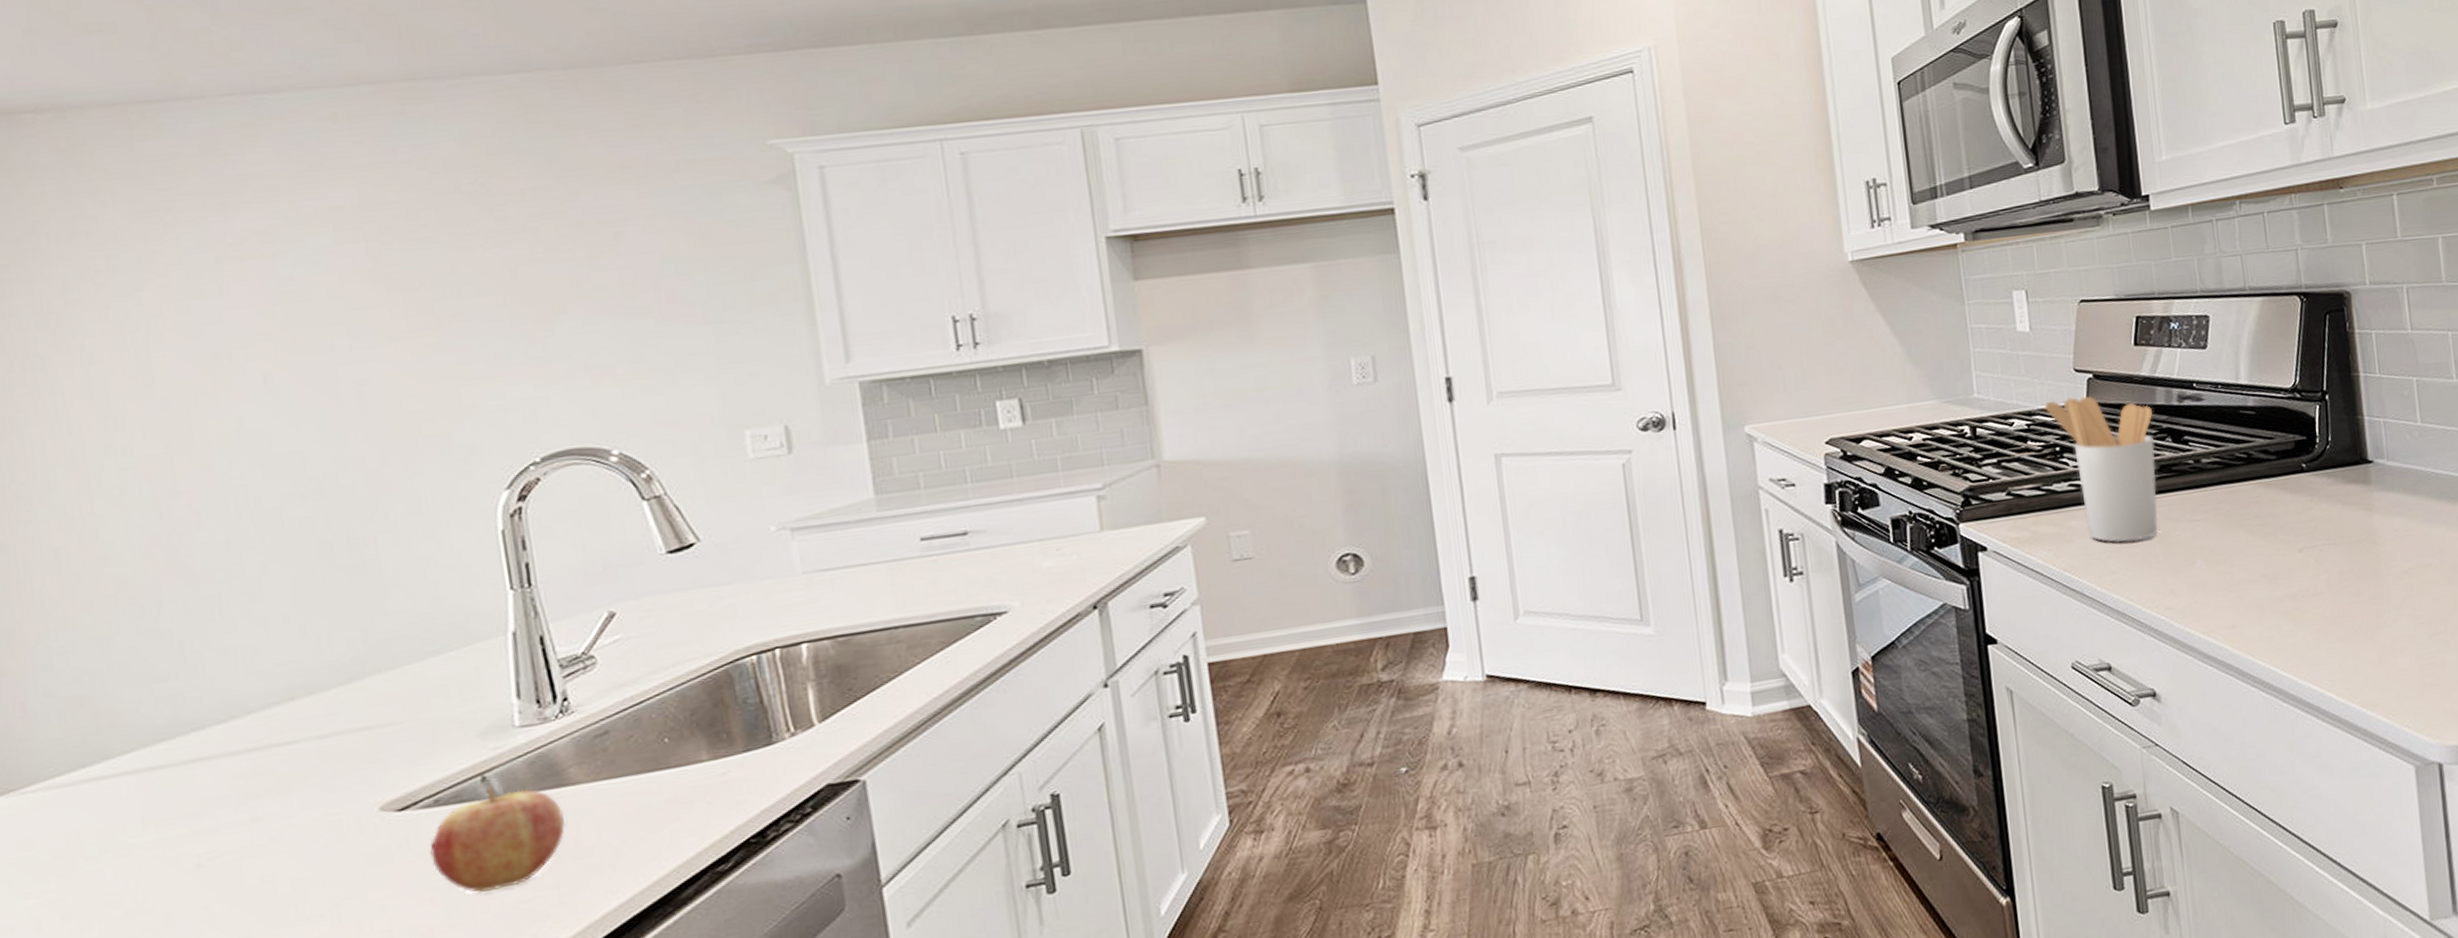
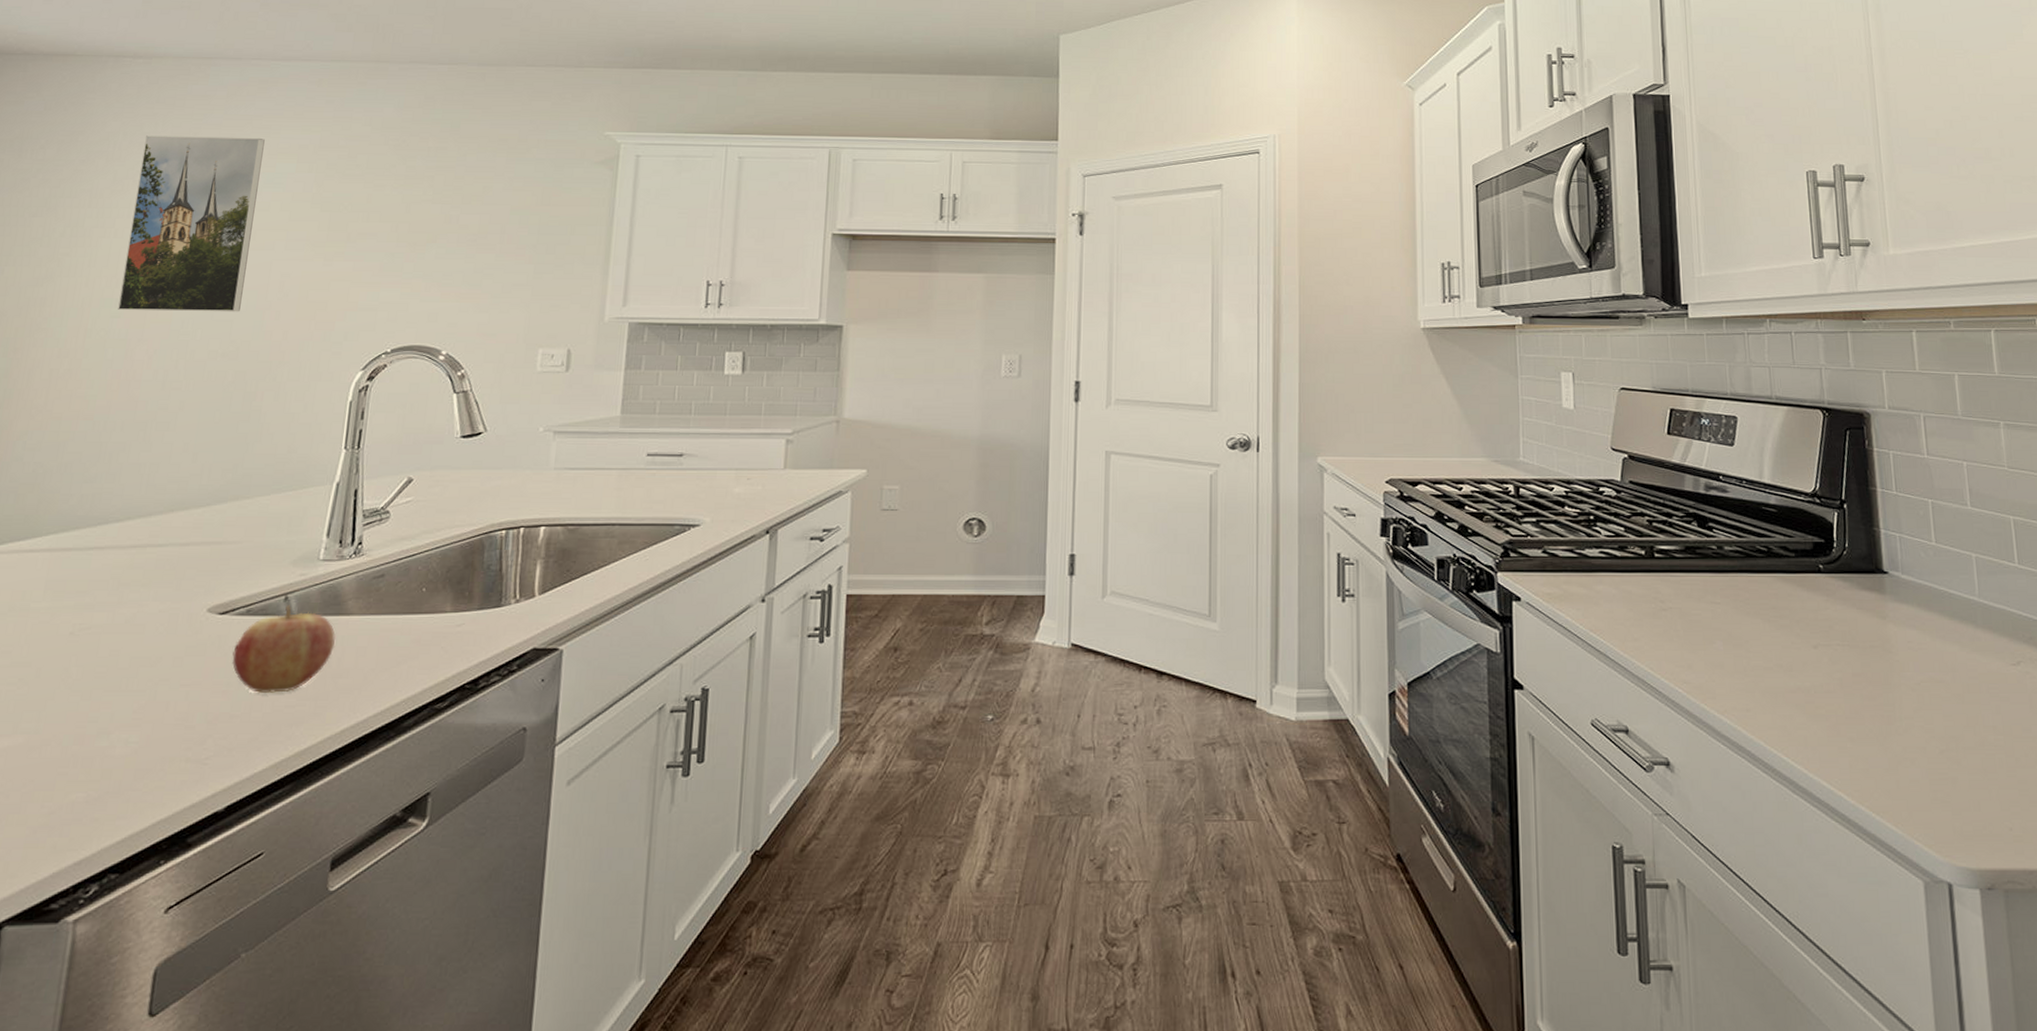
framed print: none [92,203,310,460] -> present [118,135,265,312]
utensil holder: present [2044,395,2159,542] -> none [1582,473,1682,613]

